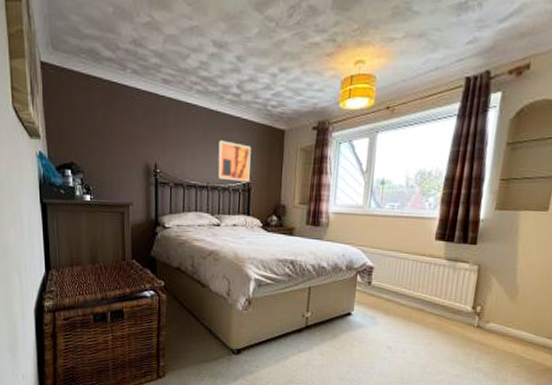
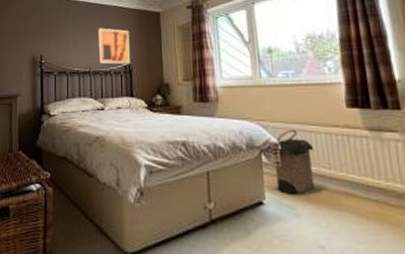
laundry hamper: none [365,255,401,308] -> present [274,129,315,195]

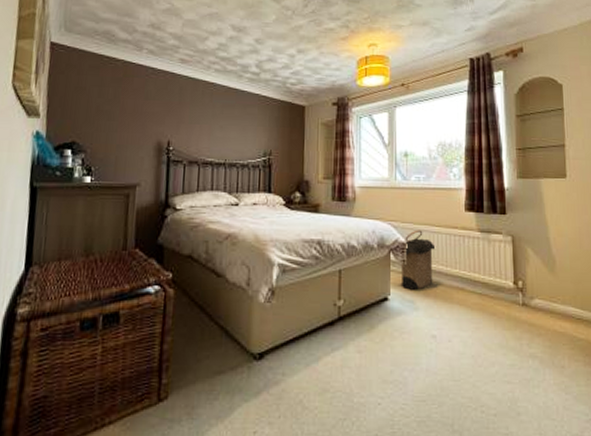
wall art: present [98,28,131,65] -> none [235,116,271,158]

